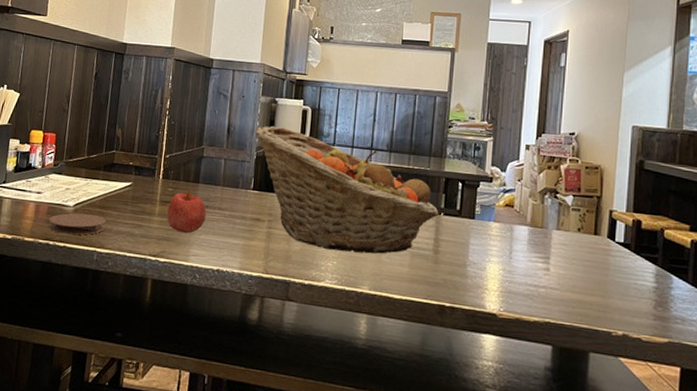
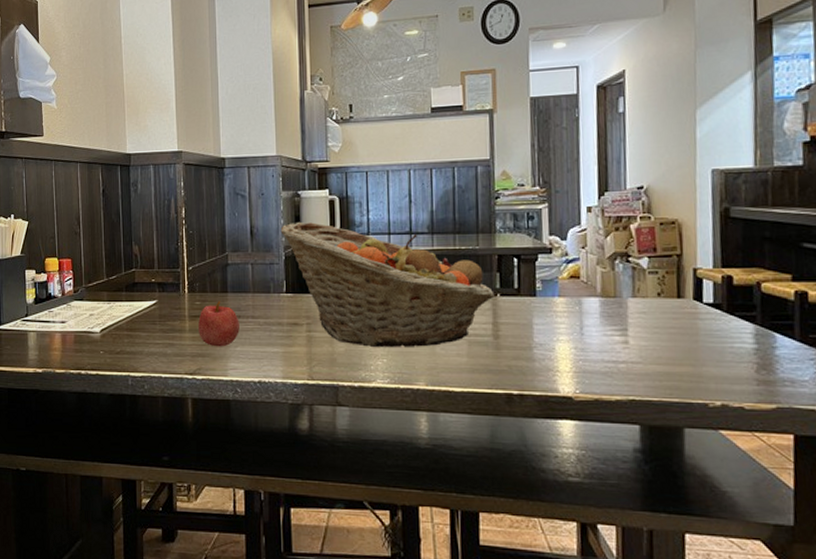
coaster: present [48,213,106,235] -> none [77,339,137,362]

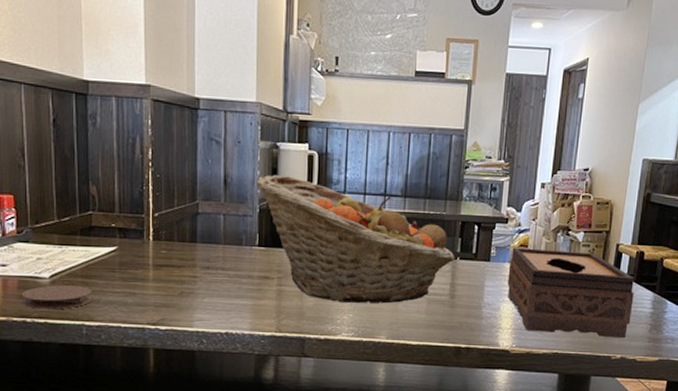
coaster: none [77,339,137,362] -> present [21,285,93,310]
apple: present [198,301,239,347] -> none [163,251,208,298]
tissue box: none [559,279,728,381] -> present [507,247,634,339]

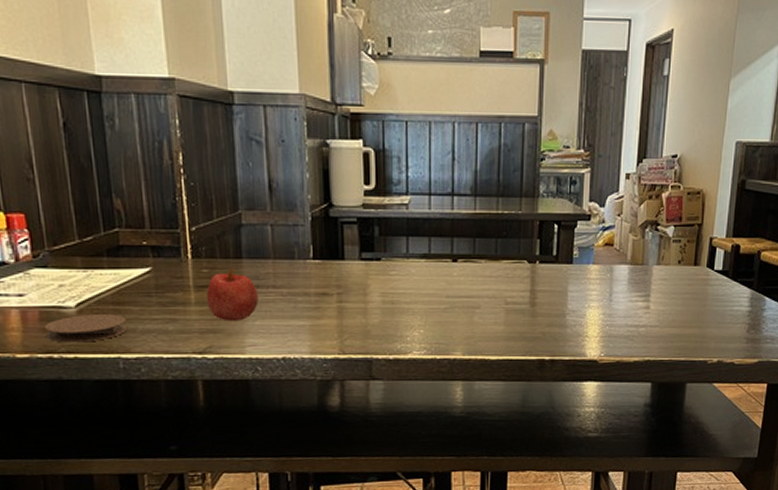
apple: none [163,251,208,298] -> present [207,268,258,322]
fruit basket: present [256,174,455,304] -> none [305,176,534,317]
tissue box: present [507,247,634,339] -> none [592,247,730,341]

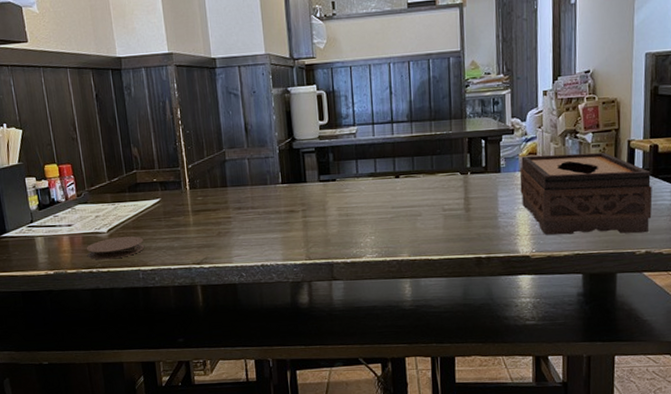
apple: present [207,268,258,322] -> none [201,195,241,238]
tissue box: none [592,247,730,341] -> present [519,152,653,235]

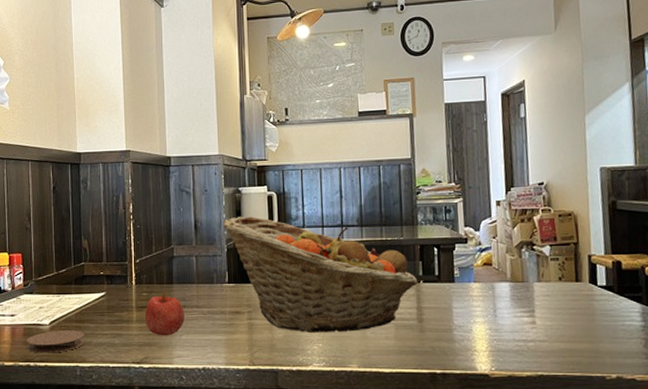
apple: none [201,195,241,238] -> present [145,292,185,336]
fruit basket: none [273,116,466,227] -> present [223,216,418,332]
tissue box: present [519,152,653,235] -> none [475,266,621,356]

